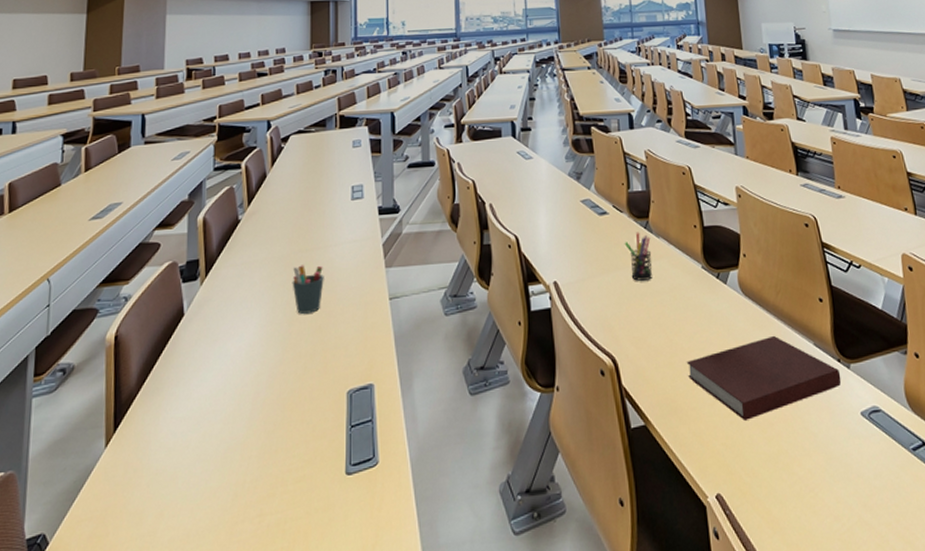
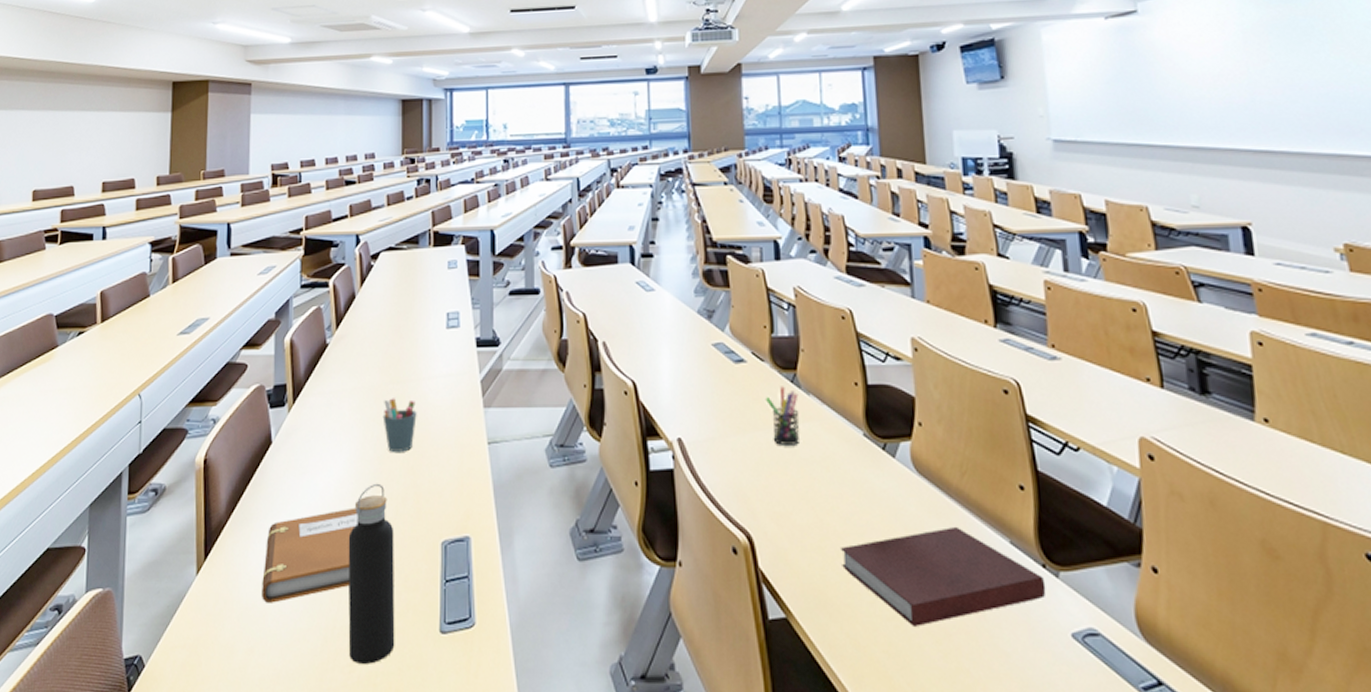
notebook: none [172,368,269,467] -> present [262,507,358,603]
water bottle: none [258,343,304,513] -> present [348,483,395,664]

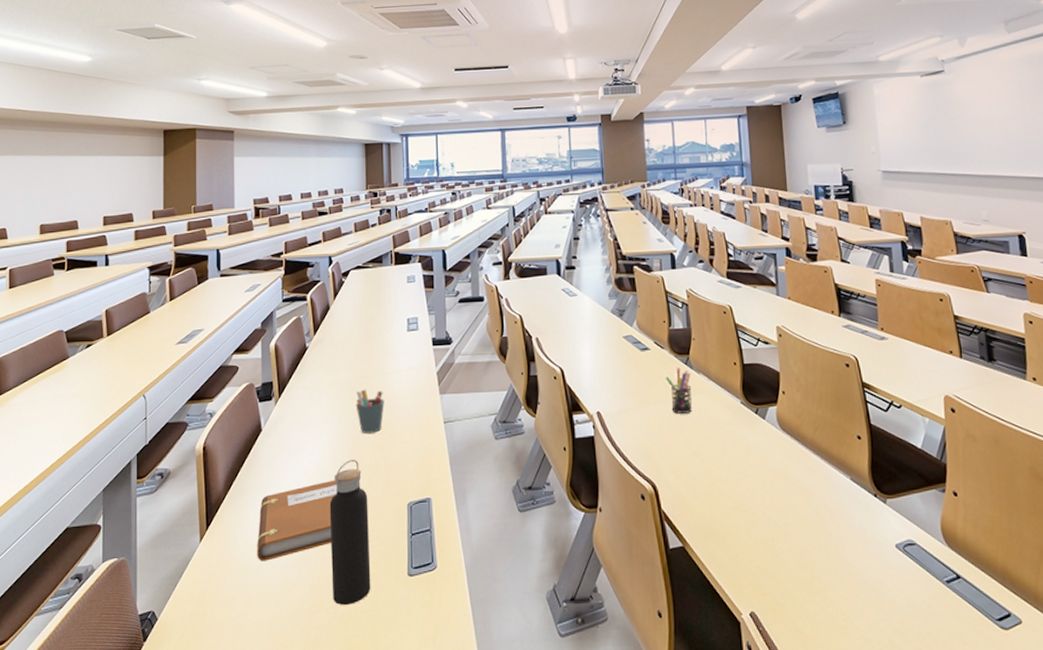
notebook: present [839,526,1046,627] -> none [723,469,877,547]

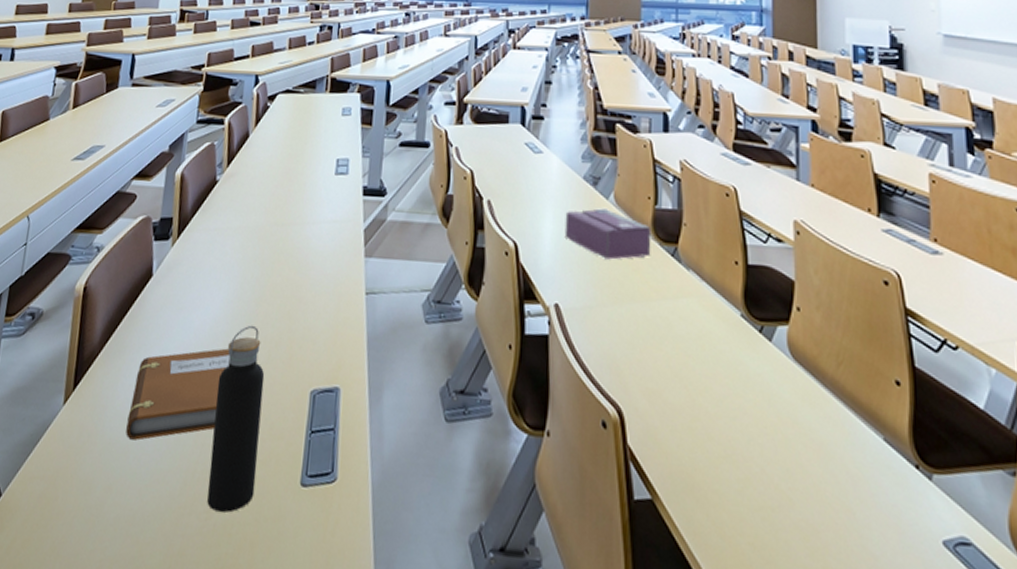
pen holder: present [355,389,384,433] -> none [264,240,298,296]
tissue box: none [599,334,669,373] -> present [564,208,651,260]
pen holder: present [665,367,692,413] -> none [644,259,678,321]

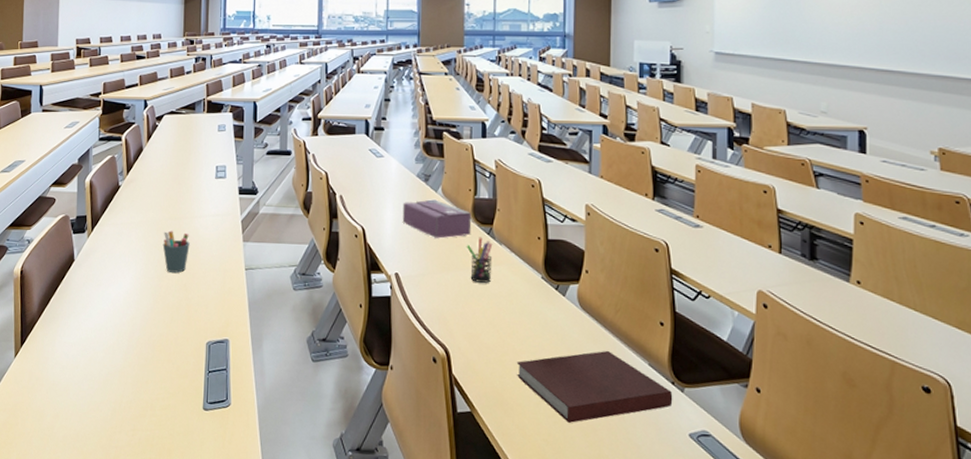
notebook: present [126,348,231,441] -> none [65,313,142,382]
water bottle: present [207,325,265,513] -> none [132,295,170,430]
pen holder: none [264,240,298,296] -> present [162,230,190,273]
pen holder: none [644,259,678,321] -> present [466,237,493,283]
notebook: none [710,417,919,520] -> present [516,350,673,423]

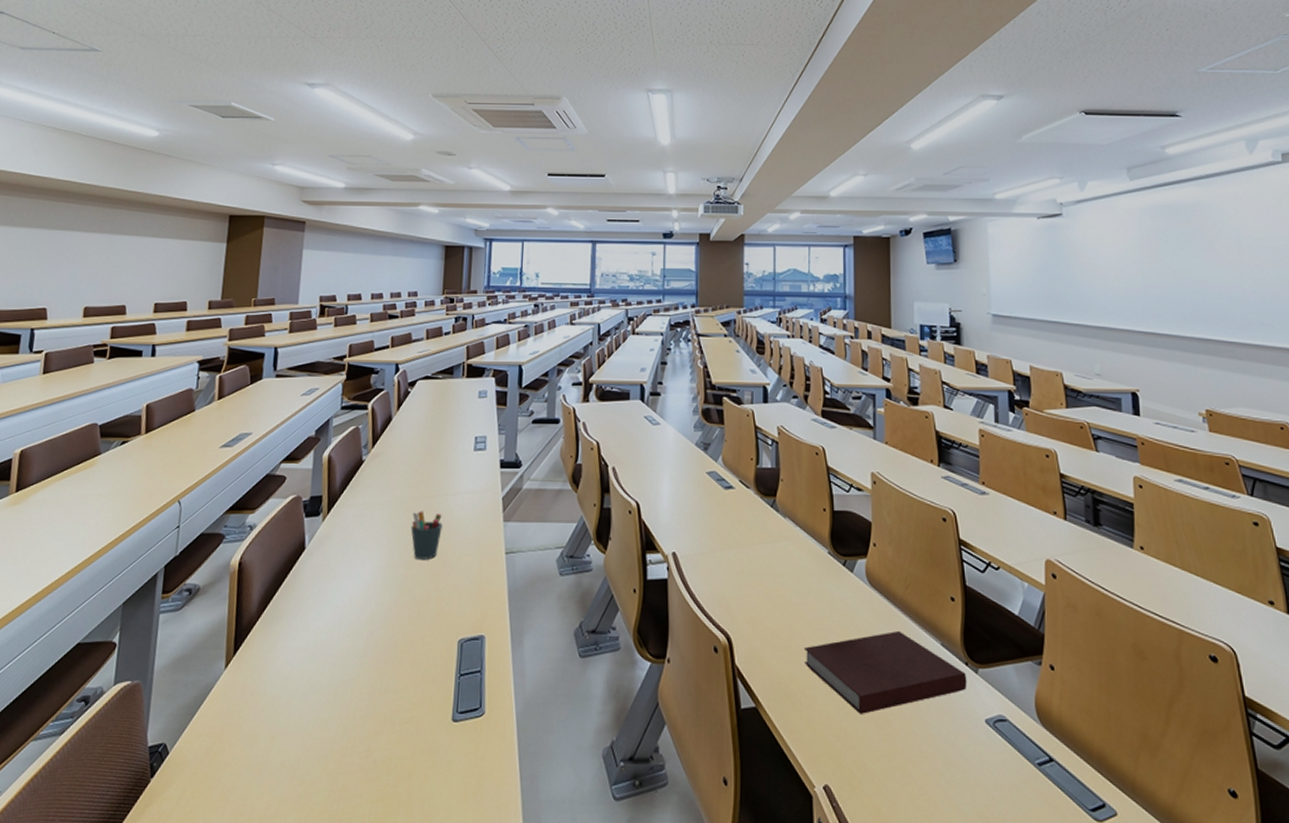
tissue box: present [402,199,472,239] -> none [680,470,754,513]
pen holder: present [466,237,493,283] -> none [748,510,777,560]

